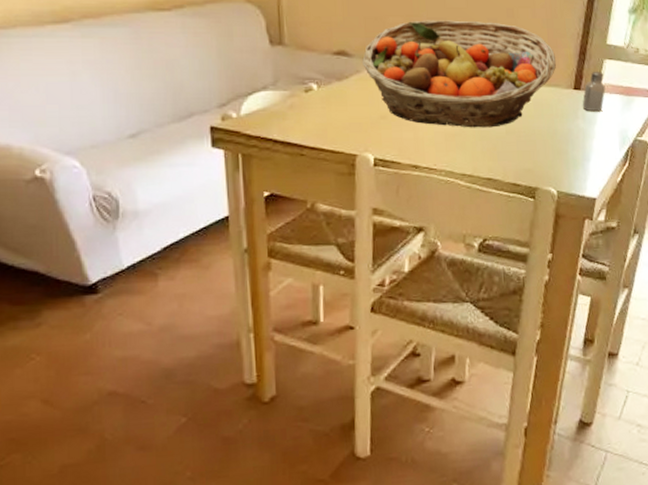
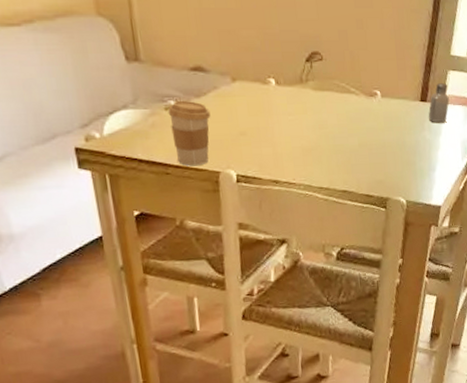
coffee cup: none [307,83,351,147] -> present [168,100,211,165]
fruit basket: present [361,20,556,128] -> none [218,32,404,142]

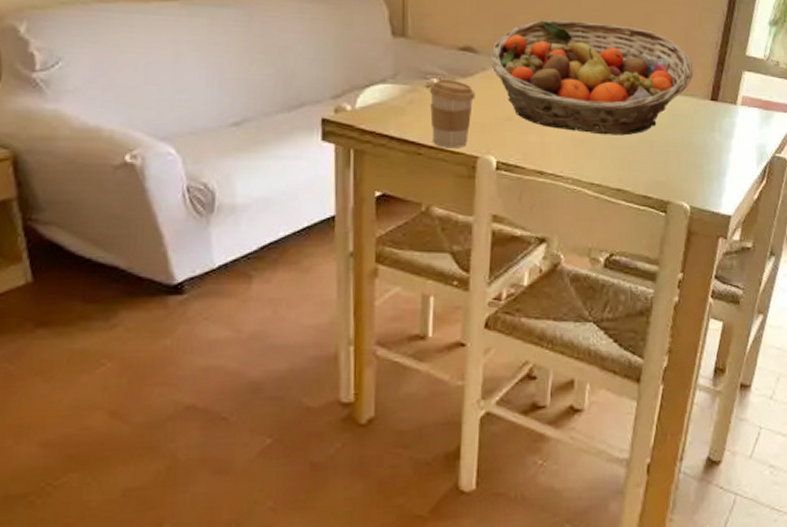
fruit basket: none [218,32,404,142] -> present [488,20,693,136]
saltshaker: present [428,82,450,123] -> none [719,82,744,125]

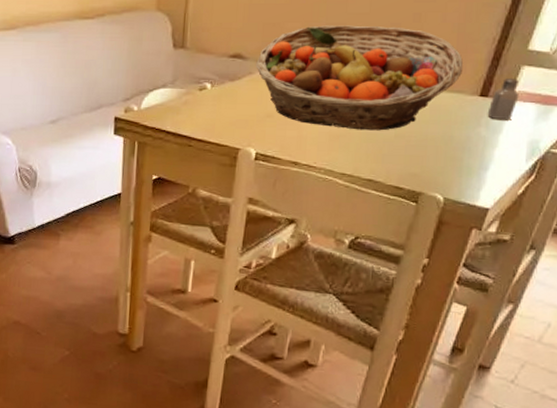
coffee cup: present [429,78,475,147] -> none [201,82,241,141]
saltshaker: none [719,82,744,125] -> present [487,77,519,120]

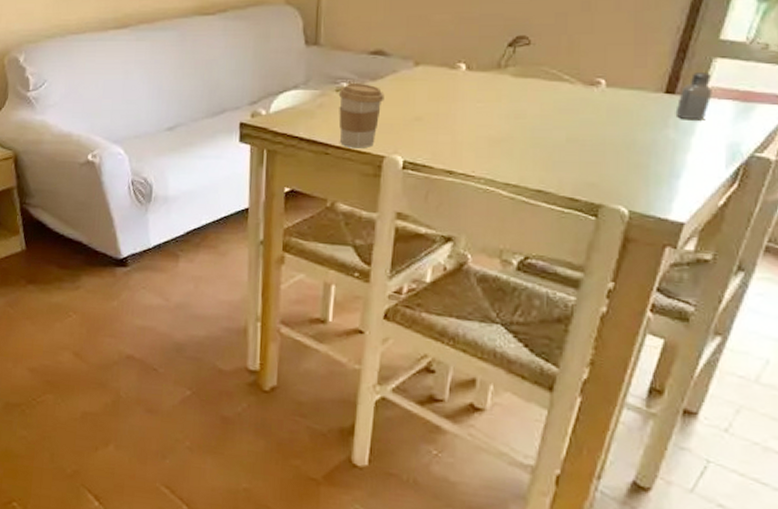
coffee cup: none [201,82,241,141] -> present [338,82,385,147]
fruit basket: present [255,25,463,131] -> none [399,16,642,134]

